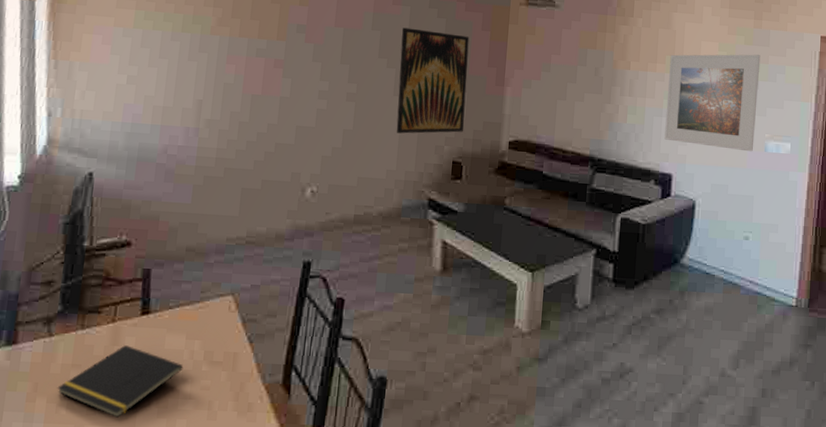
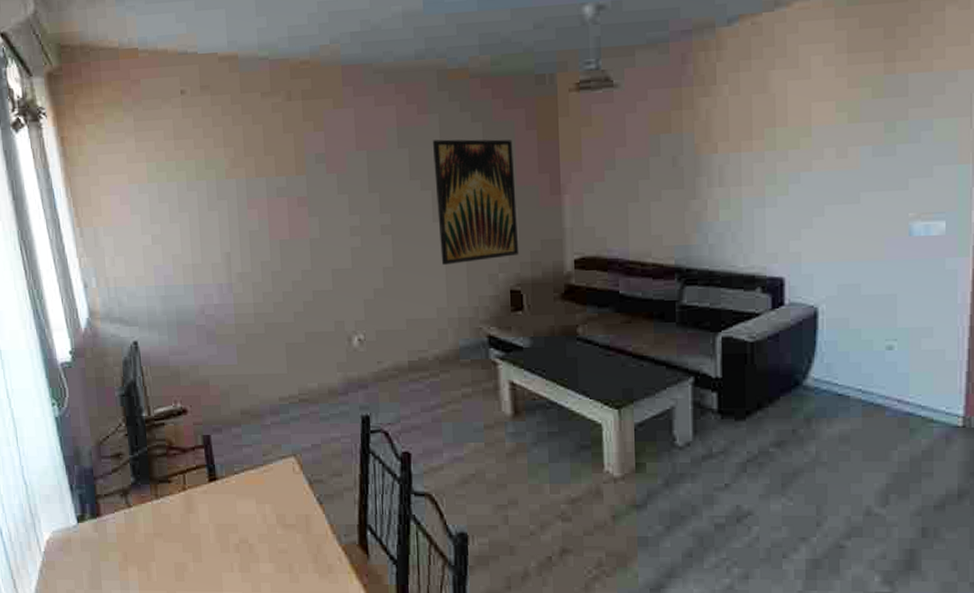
notepad: present [57,345,184,418] -> none [144,513,259,583]
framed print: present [664,54,761,152] -> none [769,109,896,239]

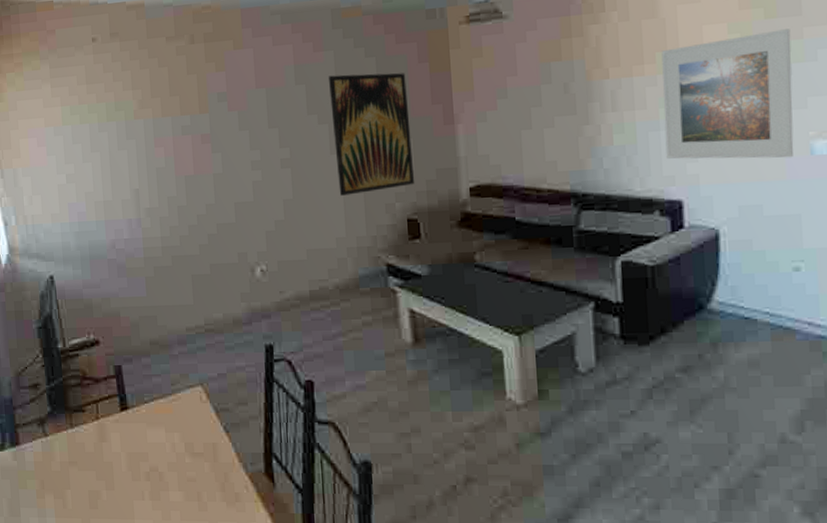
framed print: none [769,109,896,239] -> present [661,29,794,159]

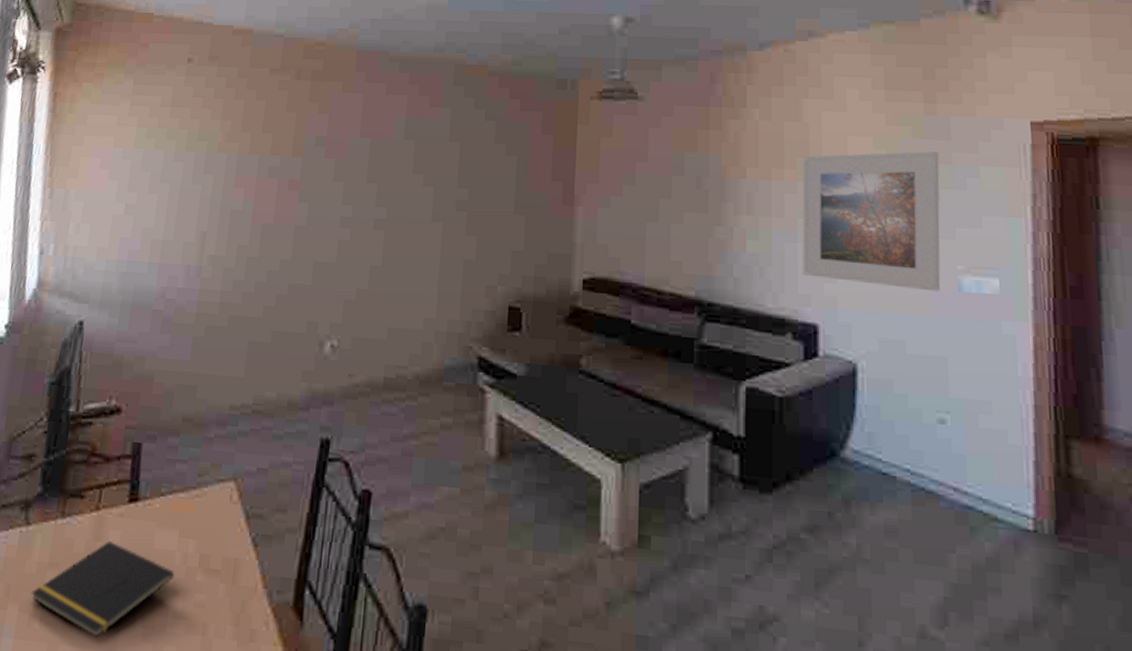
notepad: none [60,441,168,511] -> present [31,541,175,638]
wall art: present [329,73,415,196] -> none [435,134,527,271]

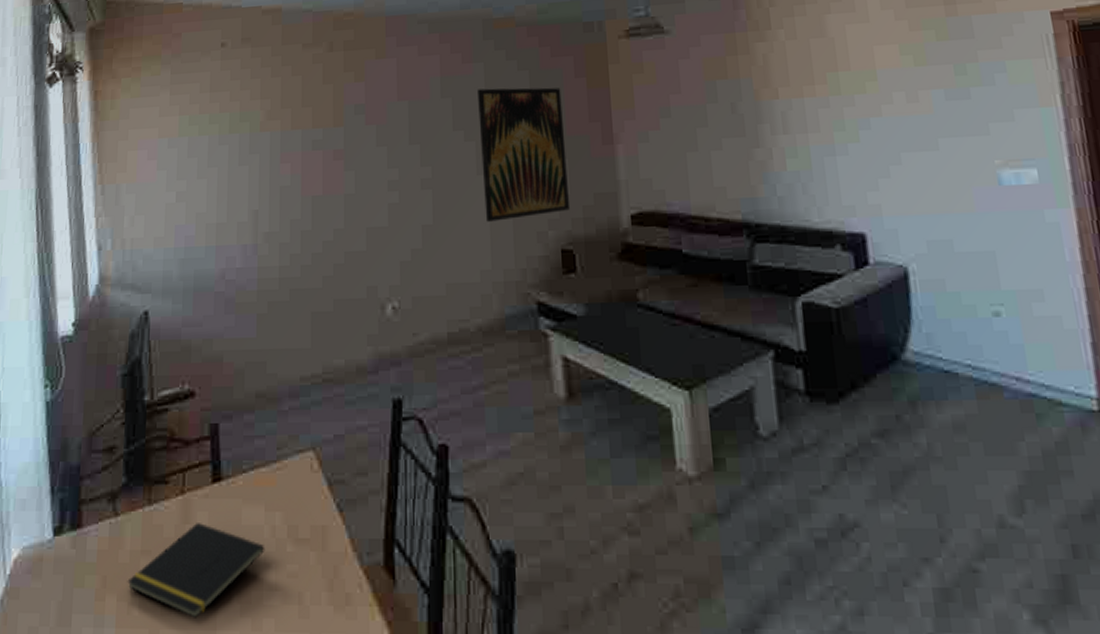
wall art: none [435,134,527,271] -> present [478,87,571,222]
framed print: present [802,151,941,292] -> none [832,51,980,189]

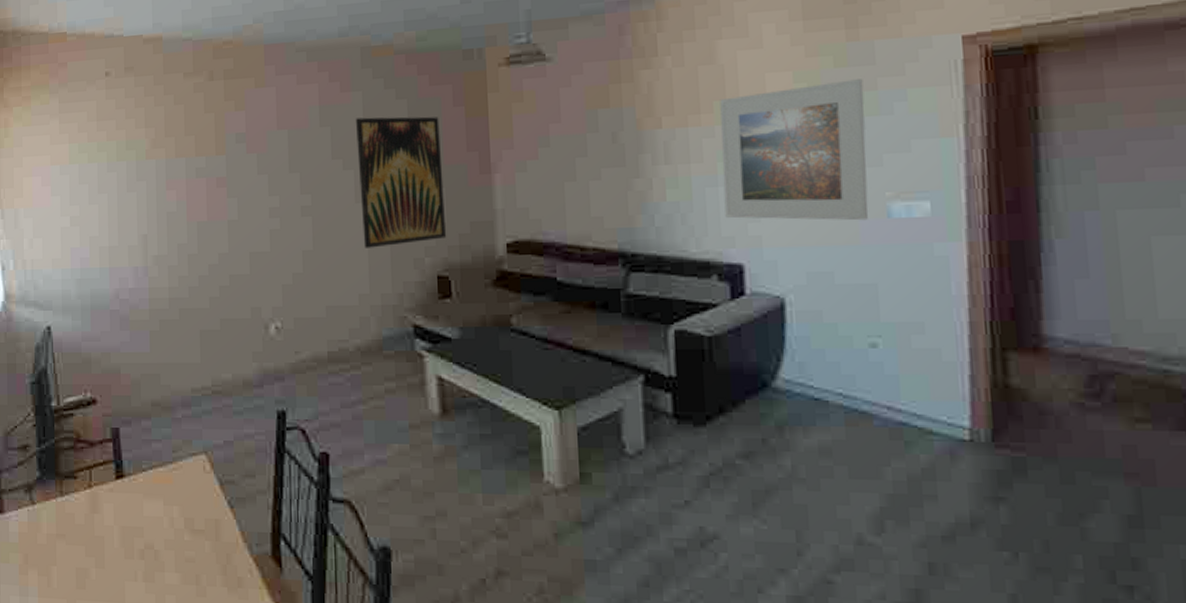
notepad: present [127,523,265,618] -> none [46,513,165,593]
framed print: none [832,51,980,189] -> present [720,79,869,221]

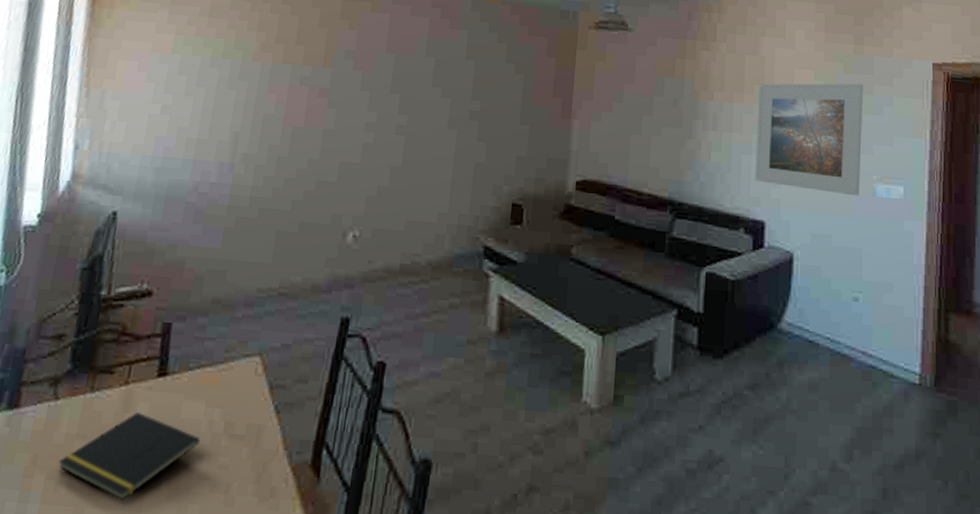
notepad: none [46,513,165,593] -> present [58,412,201,500]
wall art: present [356,116,447,248] -> none [449,53,533,172]

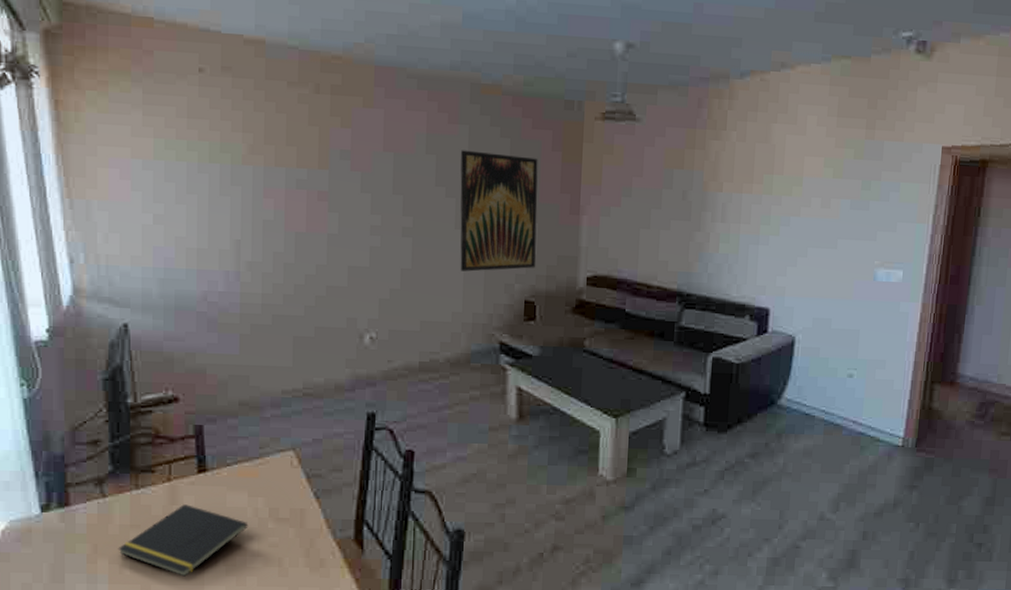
wall art: none [449,53,533,172] -> present [460,150,538,272]
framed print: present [755,83,863,196] -> none [761,170,872,281]

